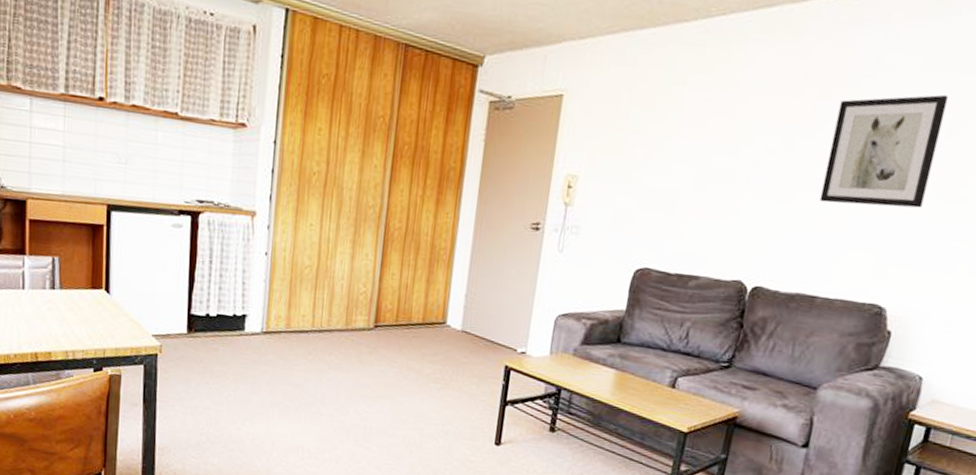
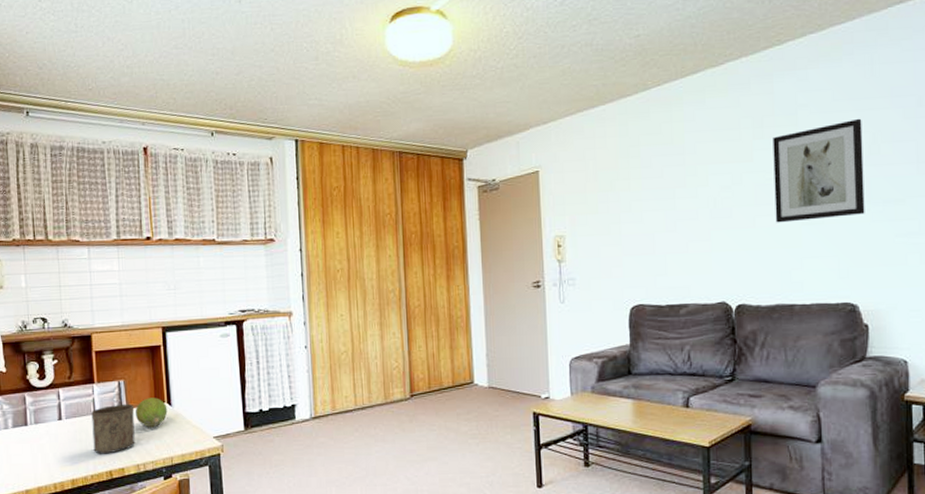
cup: none [19,282,68,335] -> present [91,405,135,454]
fruit: none [68,280,105,314] -> present [135,397,168,428]

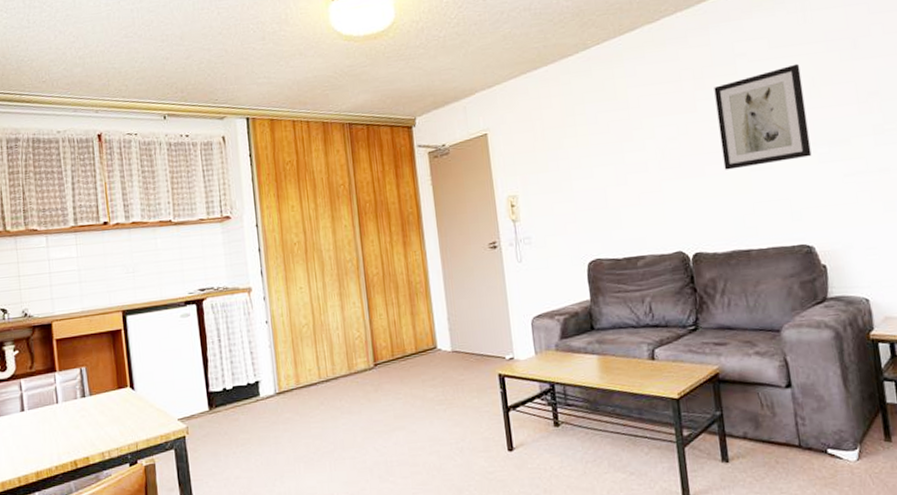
cup: present [91,405,135,454] -> none [54,391,99,444]
fruit: present [135,397,168,428] -> none [98,382,131,414]

